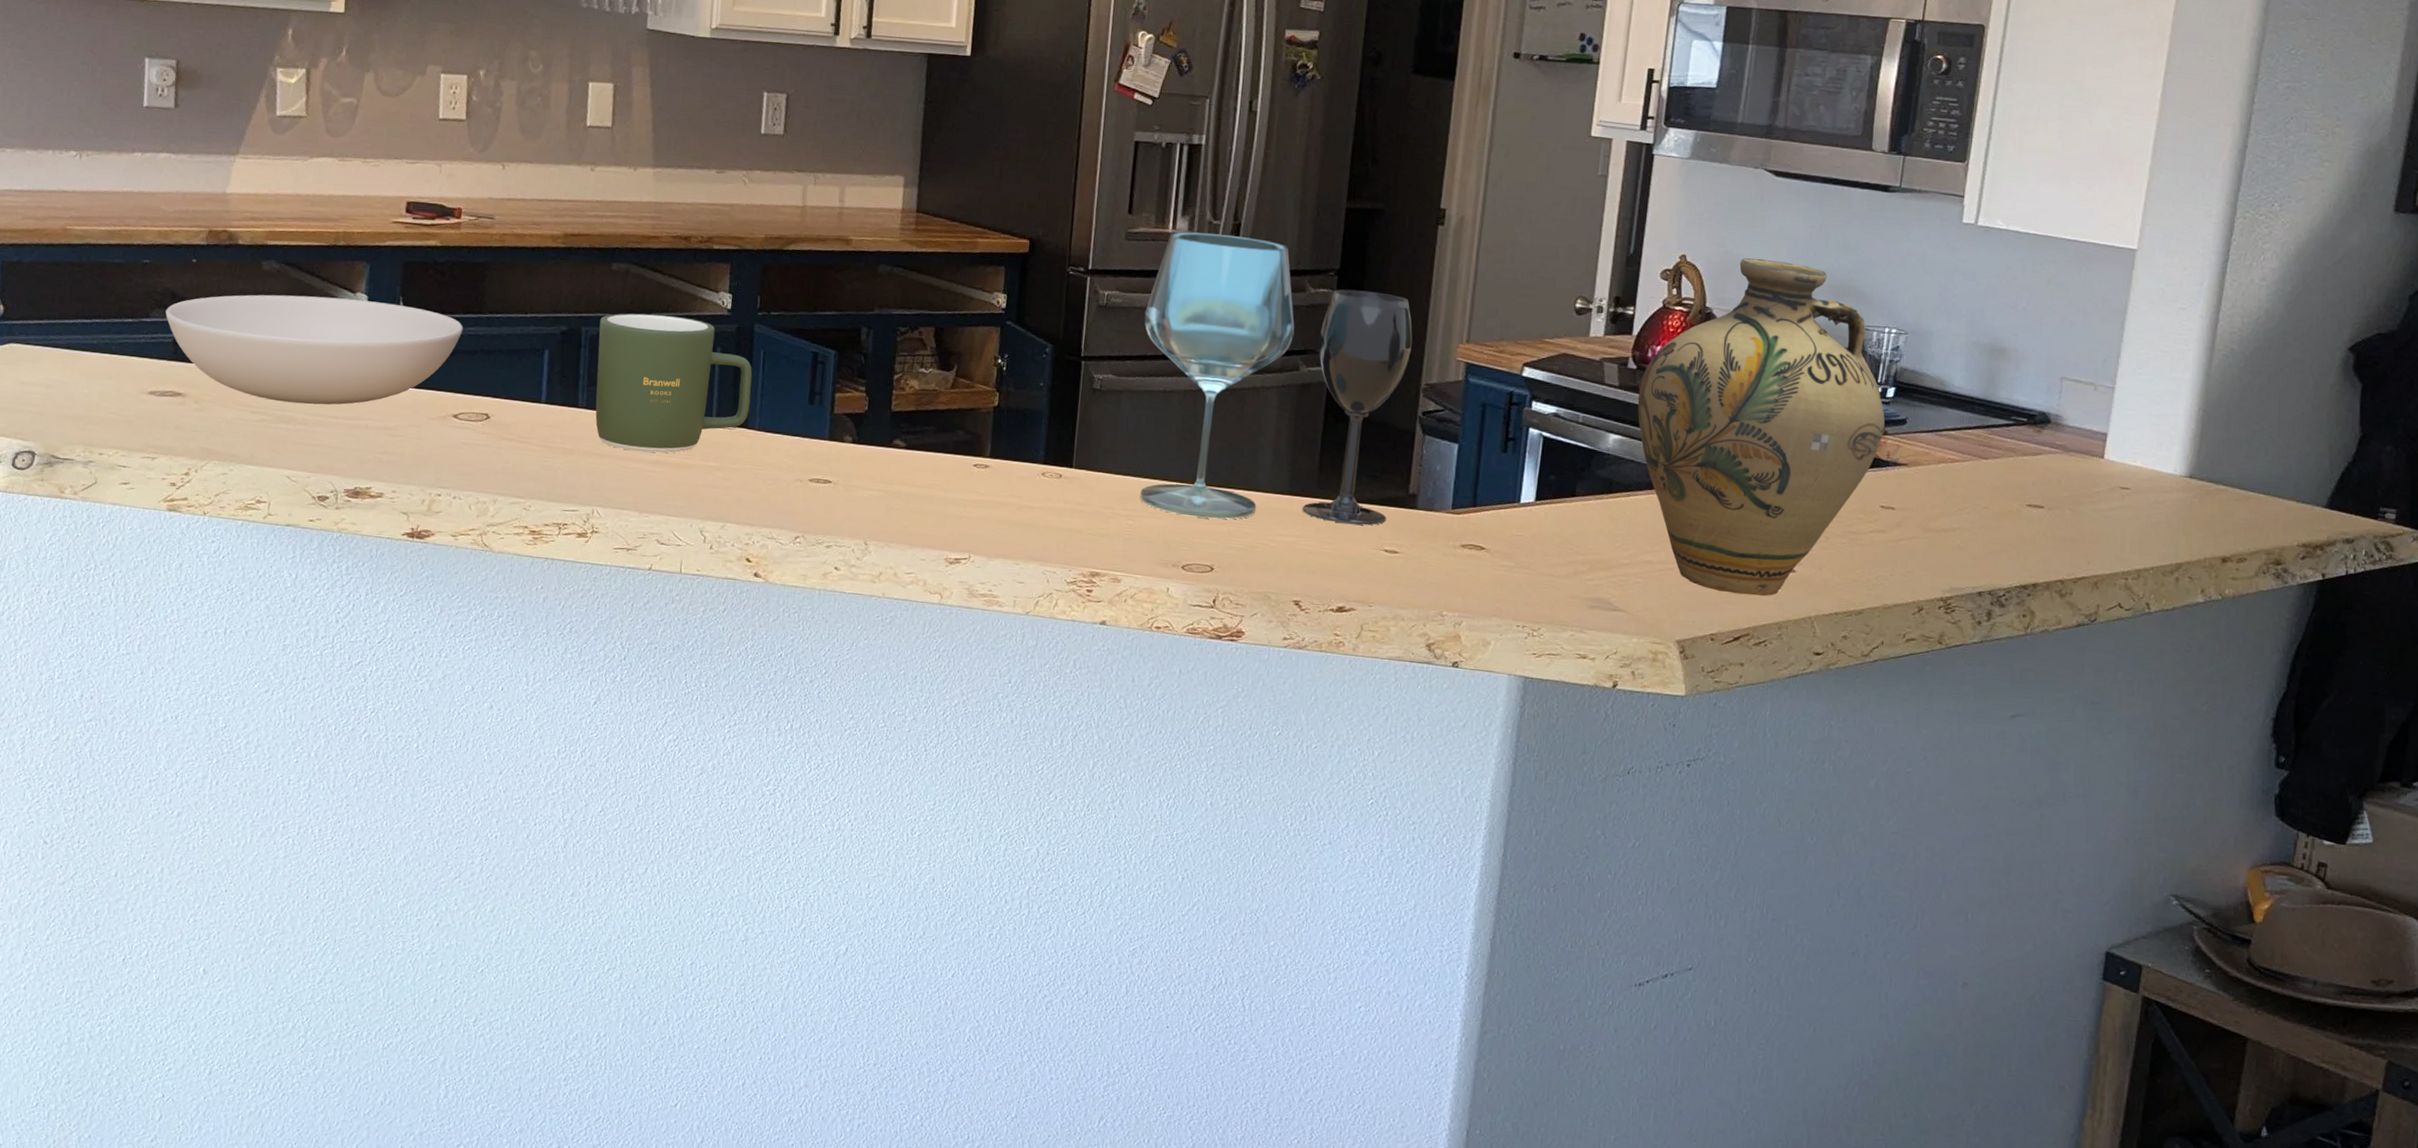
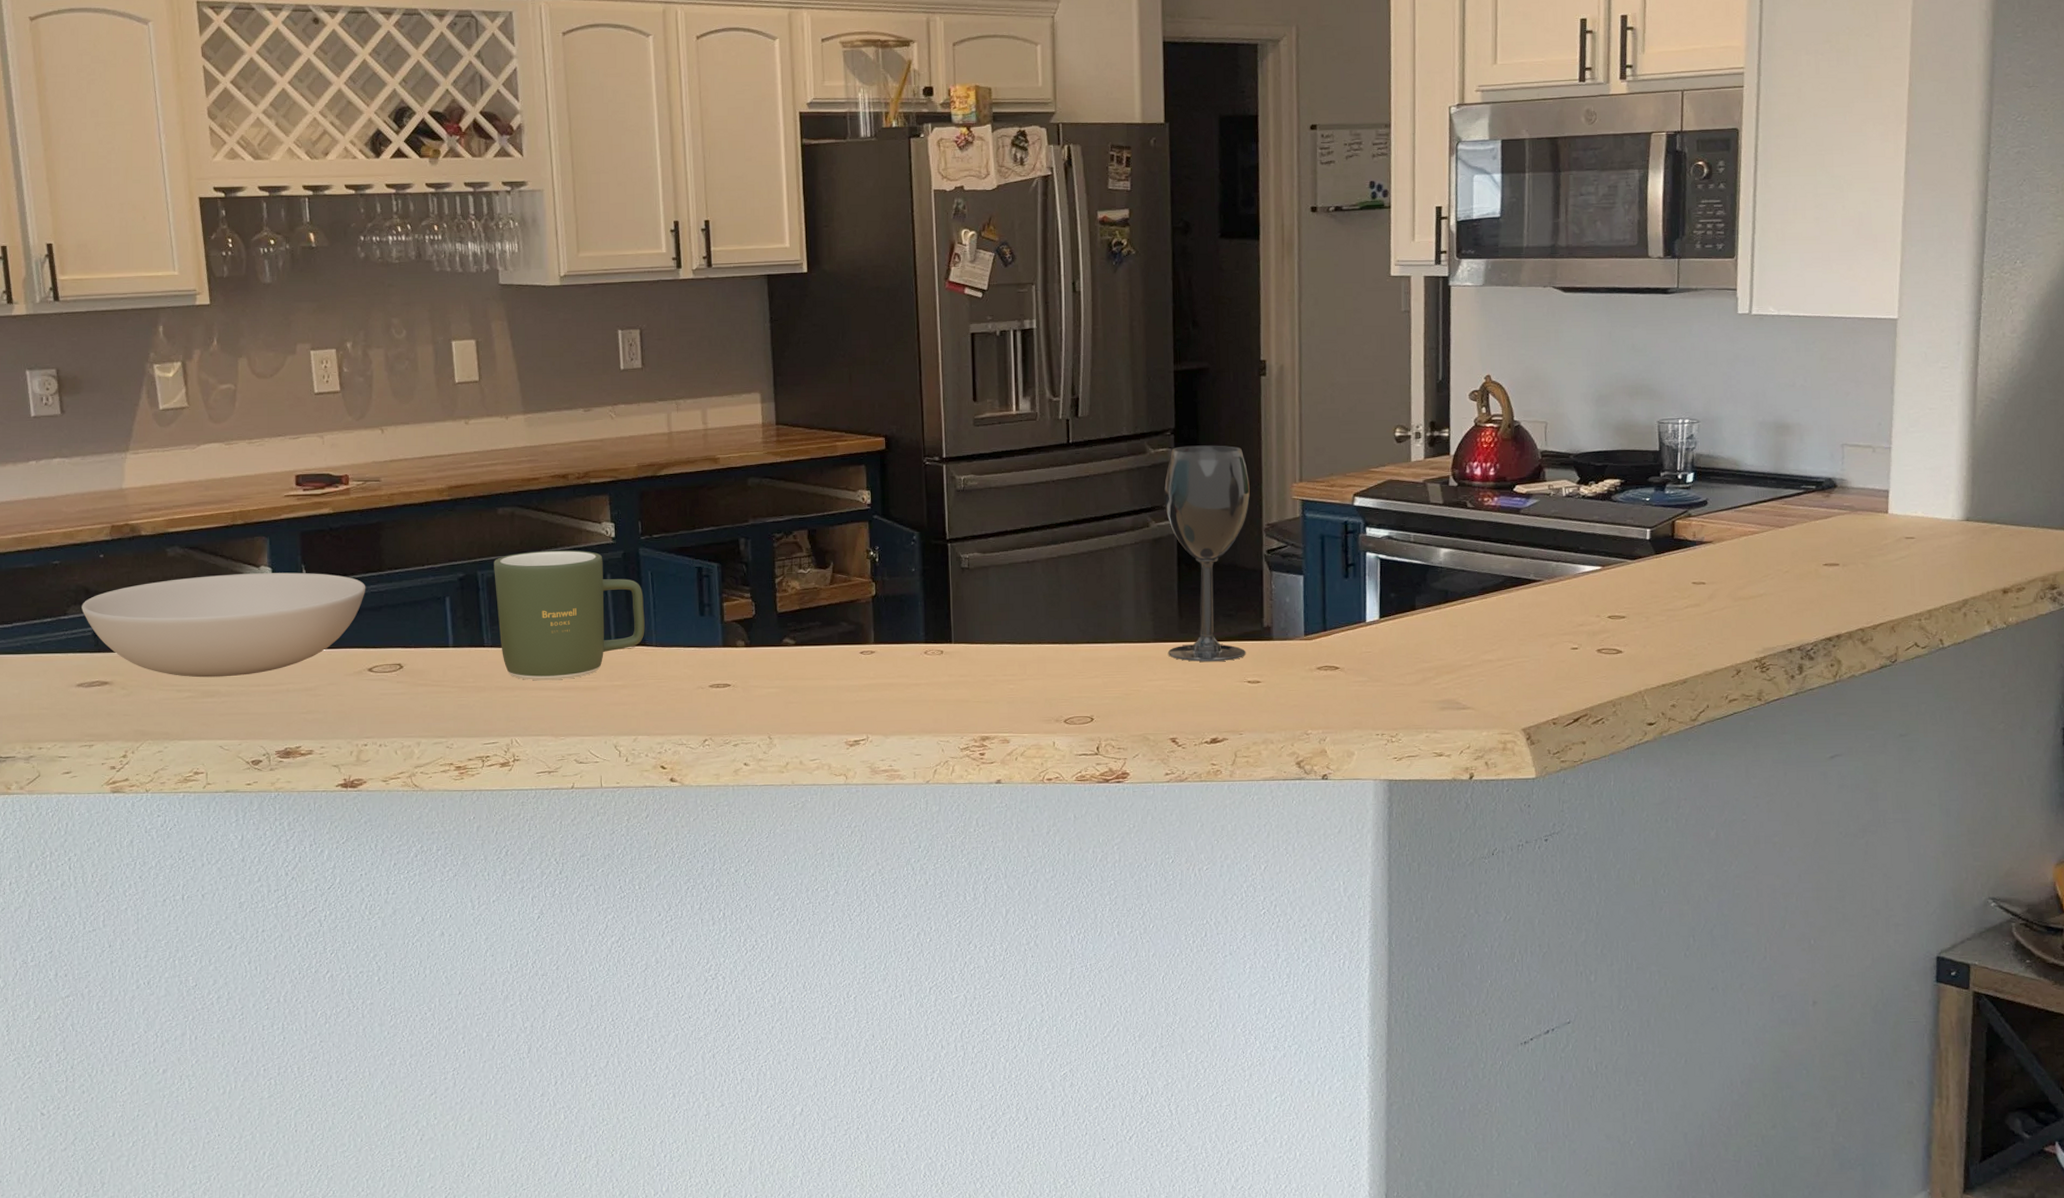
wine glass: present [1140,231,1295,519] -> none [1000,409,1141,674]
jug: present [1637,258,1885,597] -> none [1461,370,1688,680]

